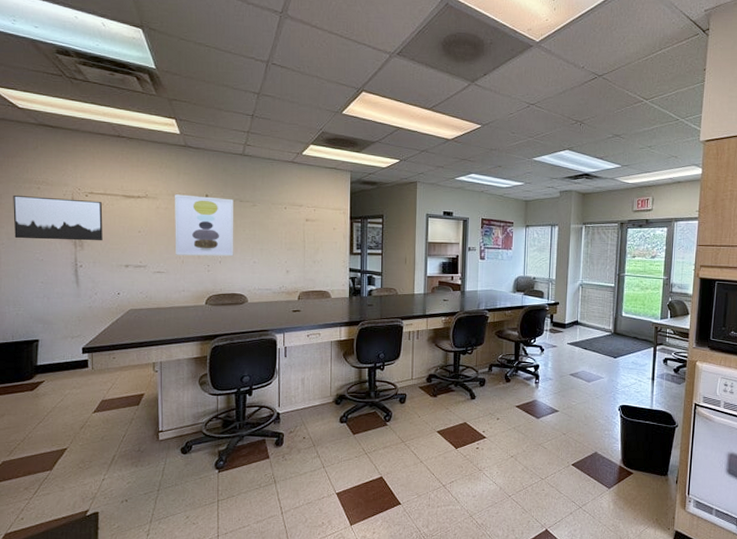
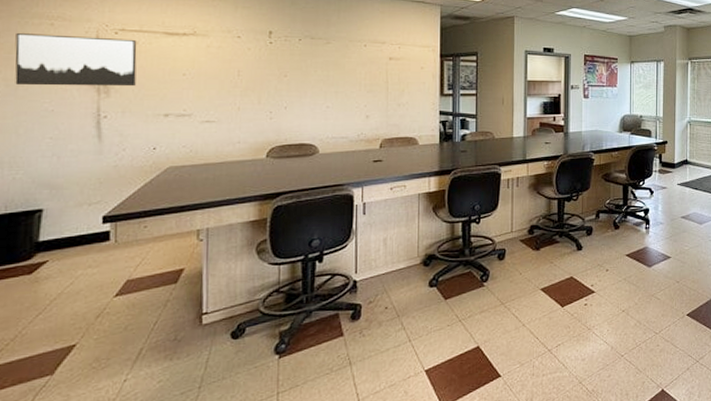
wall art: present [175,194,234,257] -> none [229,31,303,101]

